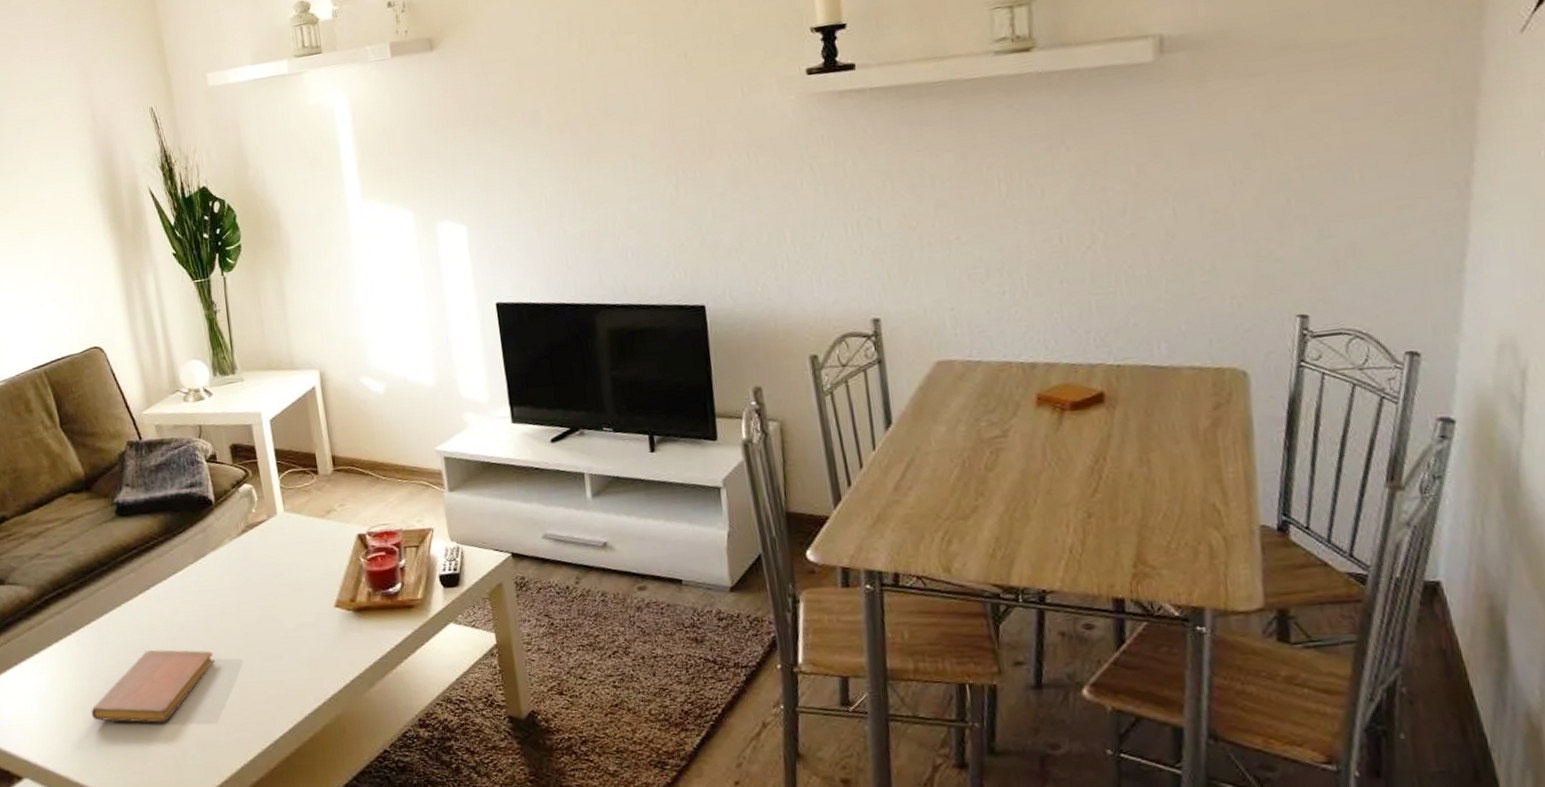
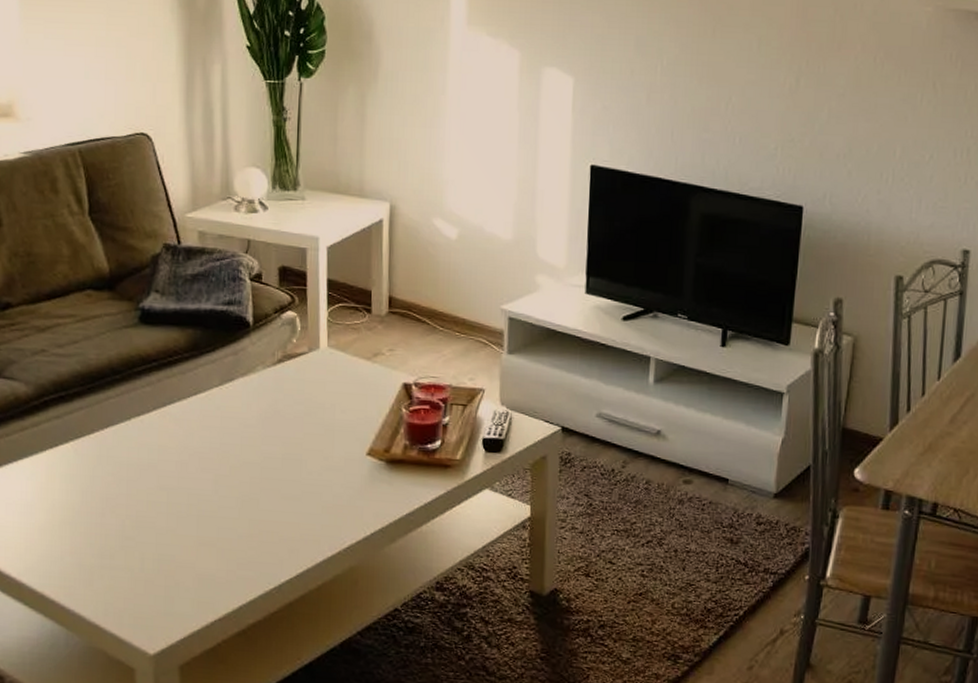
notebook: present [91,650,214,723] -> none [80,472,226,550]

